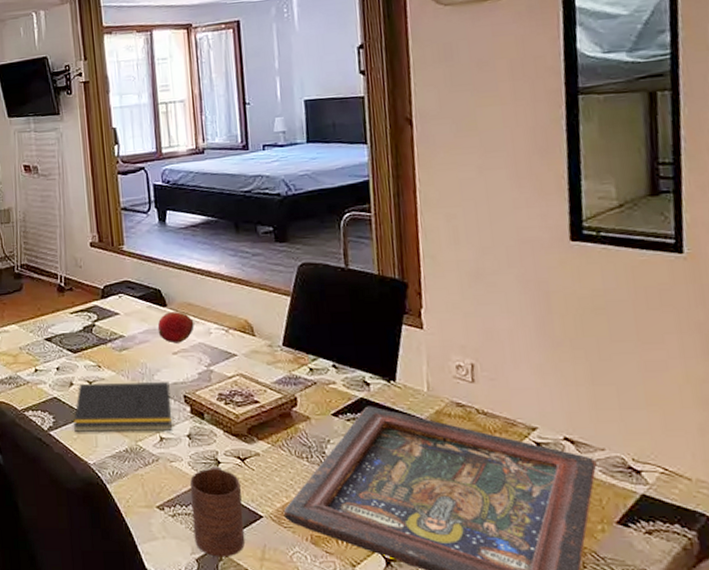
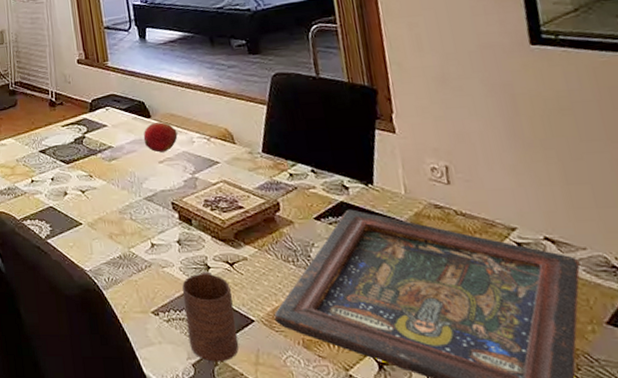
notepad: present [74,382,172,432] -> none [69,190,162,240]

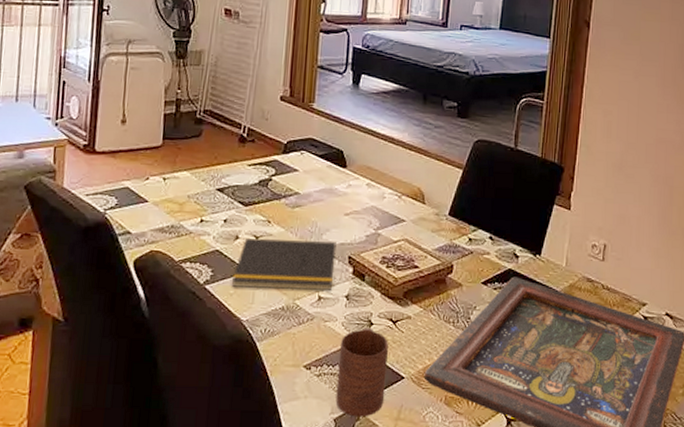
notepad: none [69,190,162,240] -> present [232,239,337,290]
fruit: present [143,122,178,153] -> none [334,173,370,205]

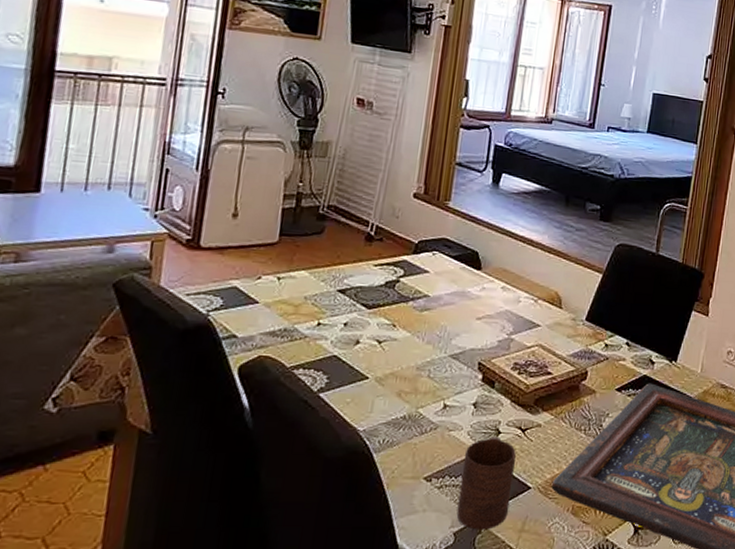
notepad: present [232,239,337,290] -> none [349,343,466,398]

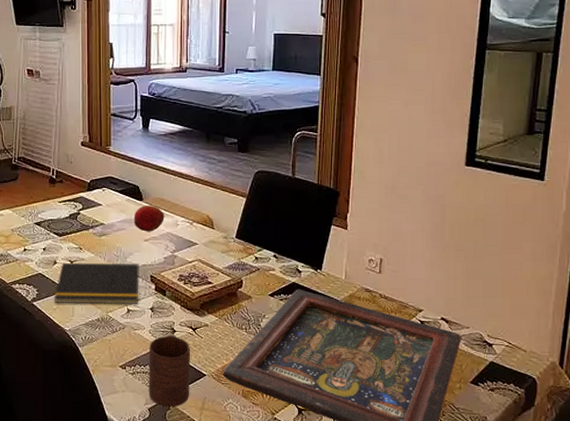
notepad: none [349,343,466,398] -> present [55,263,139,305]
fruit: none [466,276,505,309] -> present [133,206,165,232]

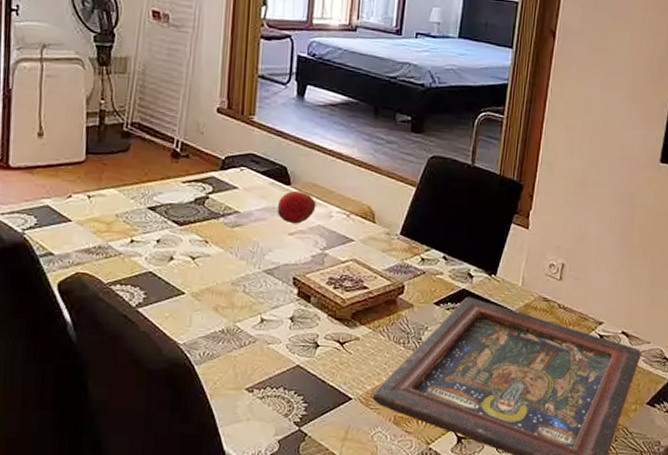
notepad: present [55,263,139,305] -> none [167,260,280,313]
cup: present [149,334,190,407] -> none [280,349,336,438]

